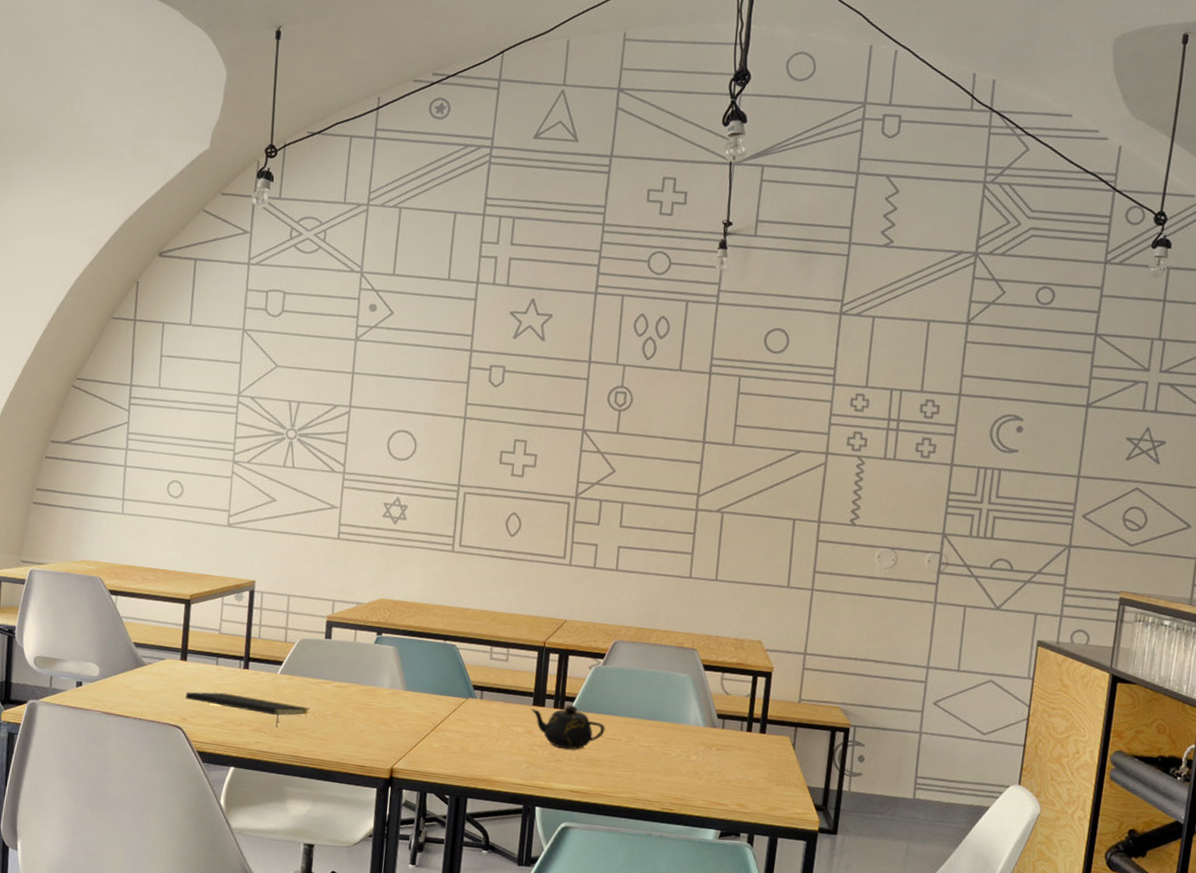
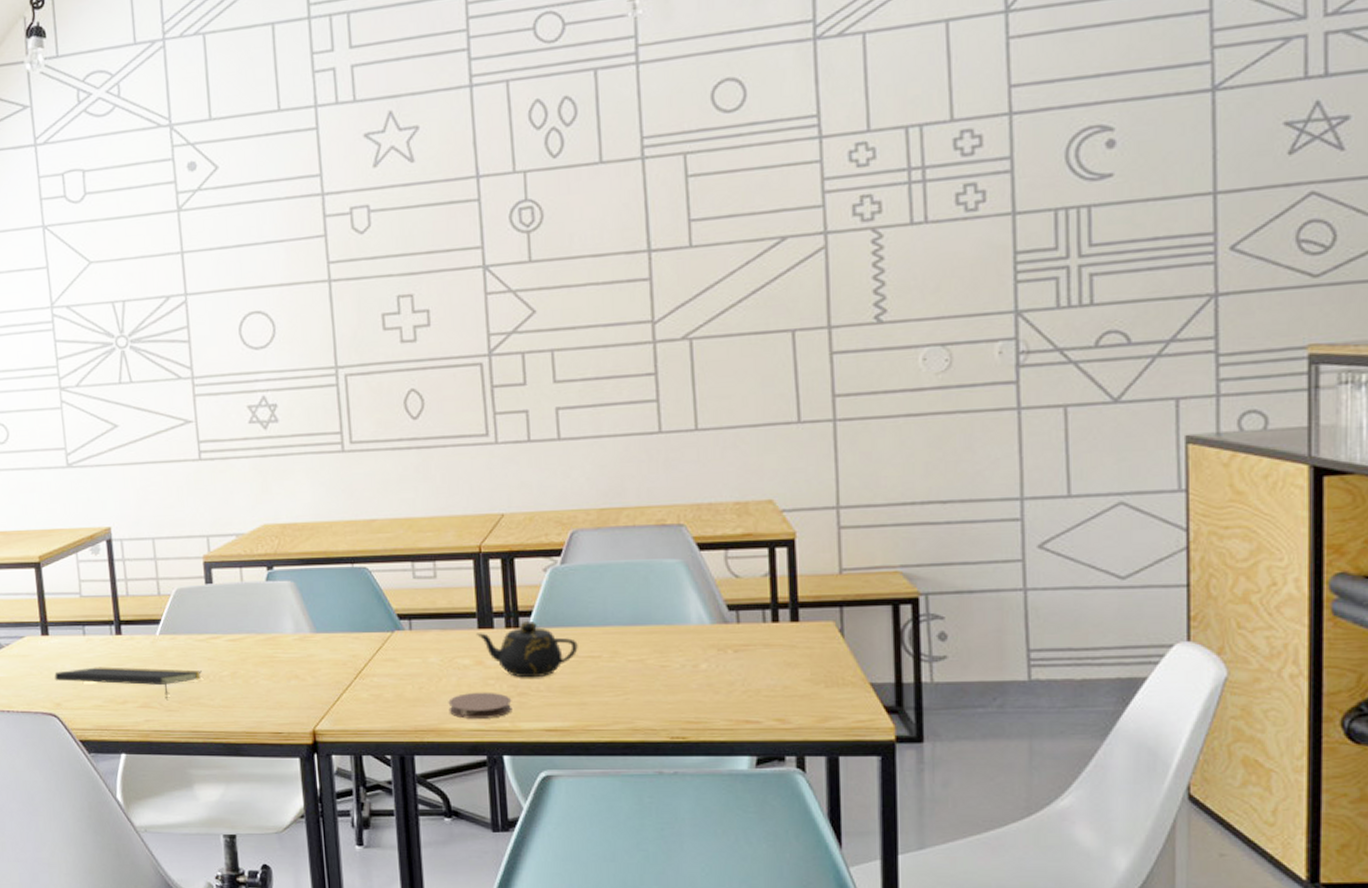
coaster: none [500,754,549,777] -> present [448,692,513,719]

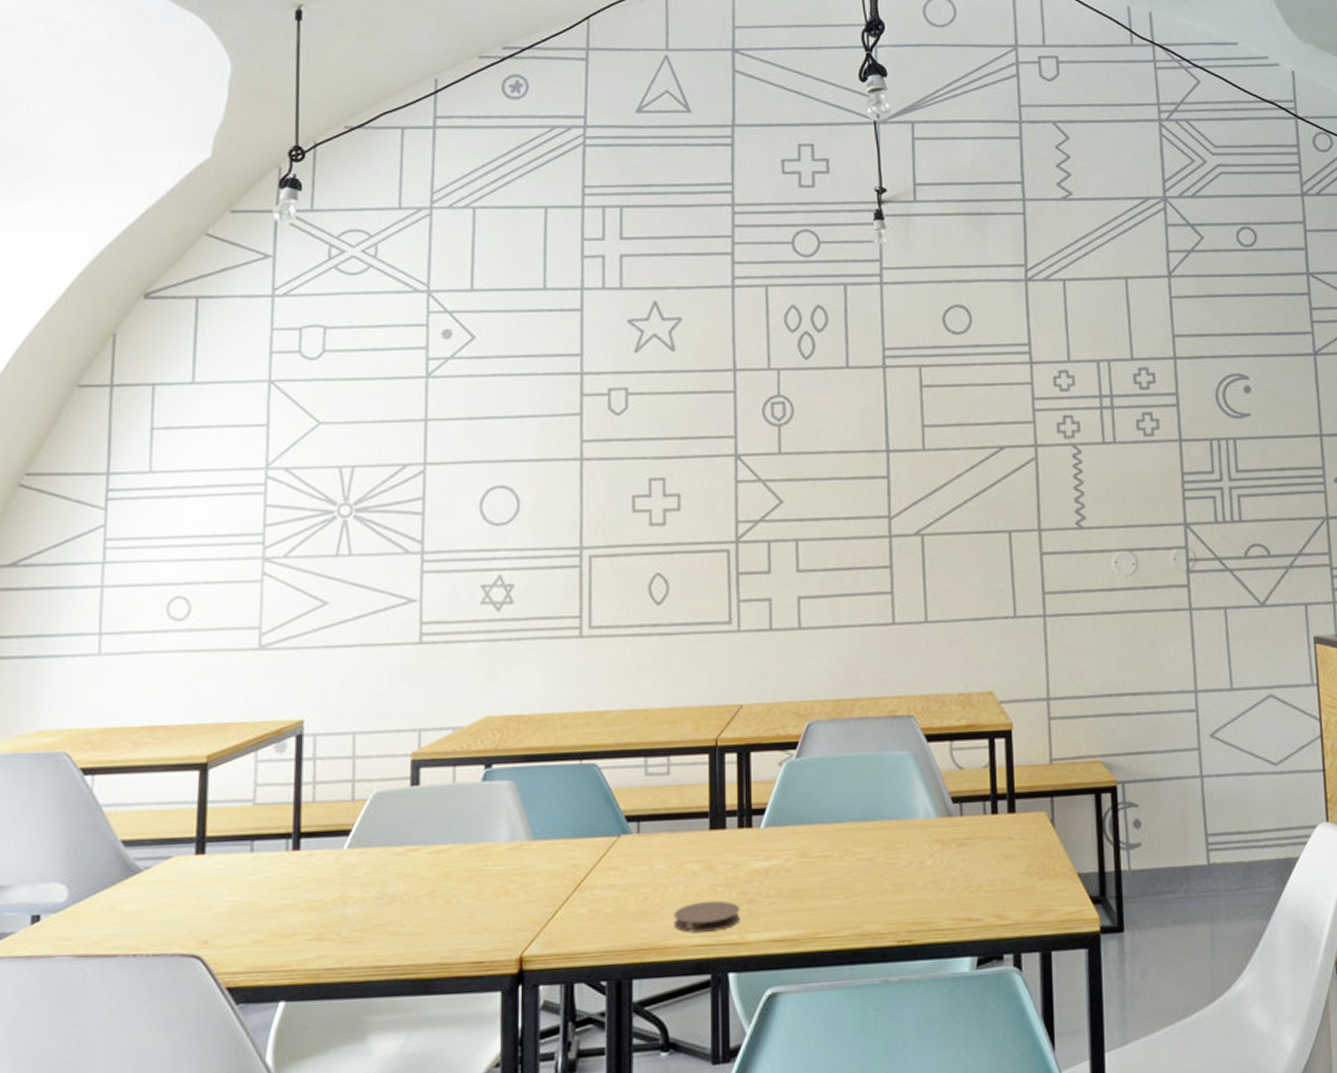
notepad: present [54,667,202,699] -> none [205,890,394,929]
teapot: present [475,620,578,678] -> none [707,819,810,883]

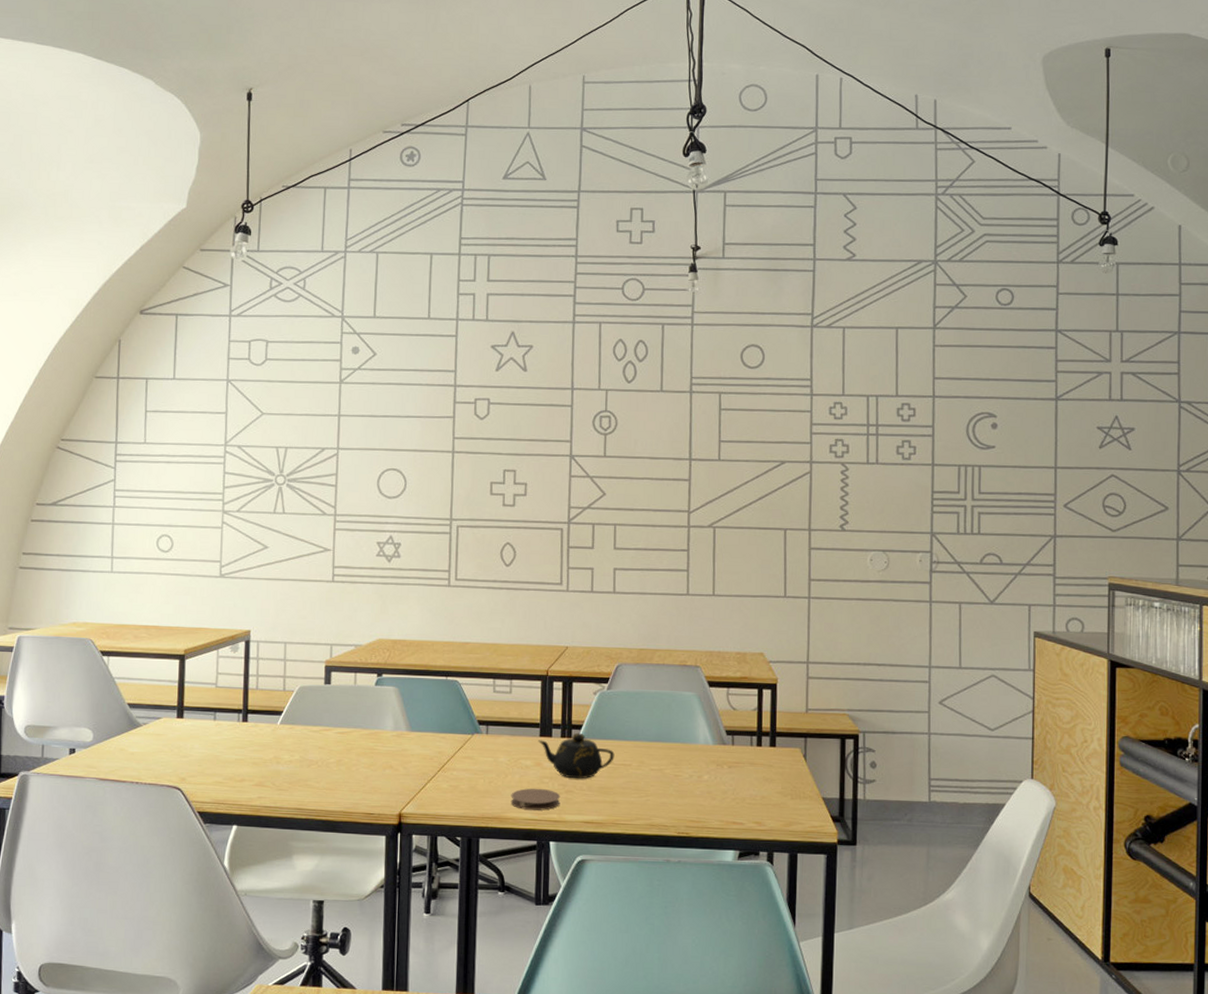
teapot: none [707,819,810,883] -> present [537,732,615,779]

